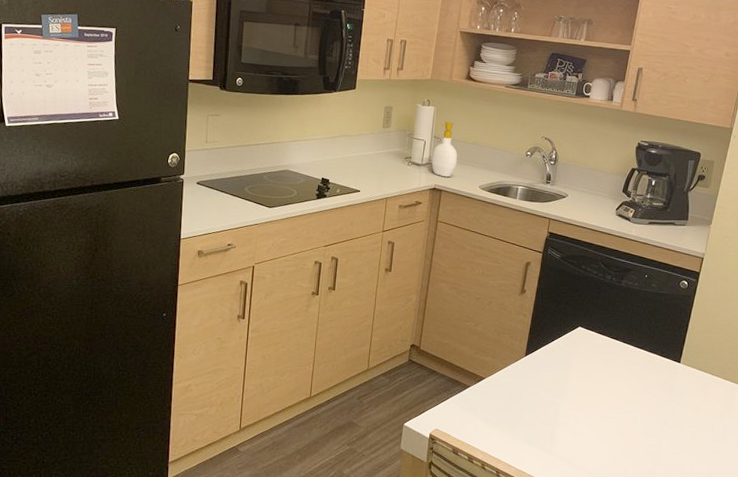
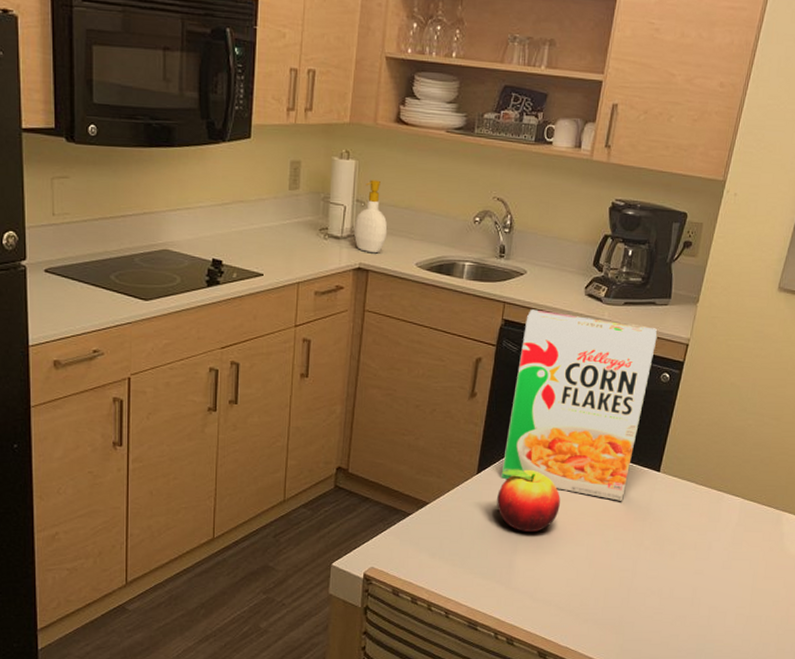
fruit: none [541,354,595,408] -> present [497,469,560,532]
cereal box: none [545,225,677,386] -> present [501,309,658,501]

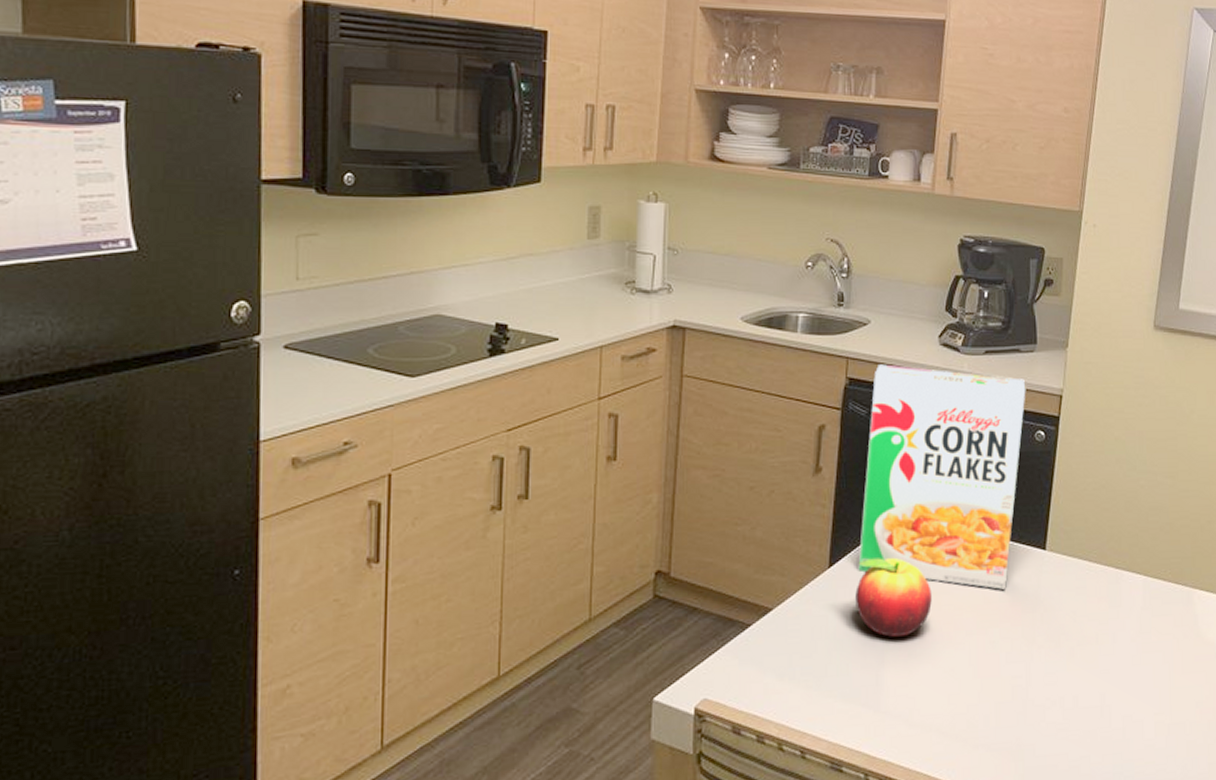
soap bottle: present [354,179,388,254] -> none [667,224,706,308]

